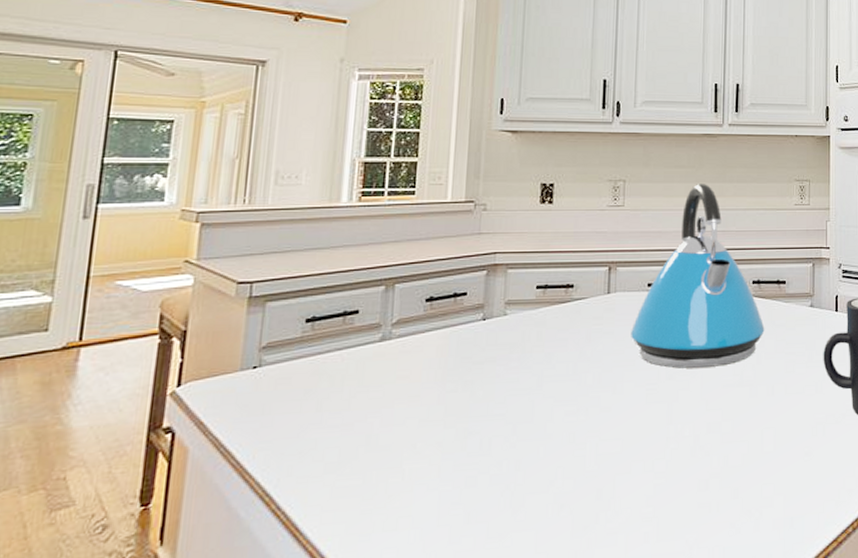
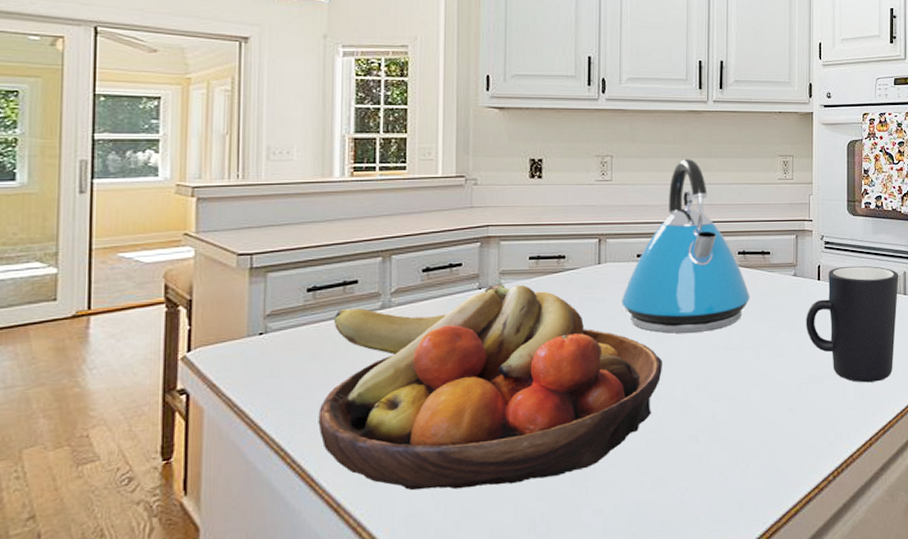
fruit bowl: none [307,314,672,541] -> present [318,284,662,490]

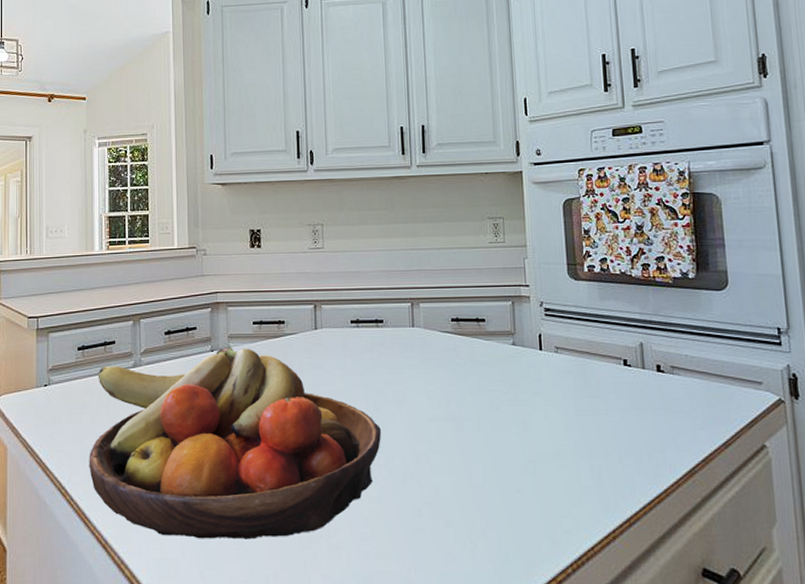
kettle: present [622,159,750,334] -> none [338,225,467,401]
mug: present [806,265,899,383] -> none [529,335,635,466]

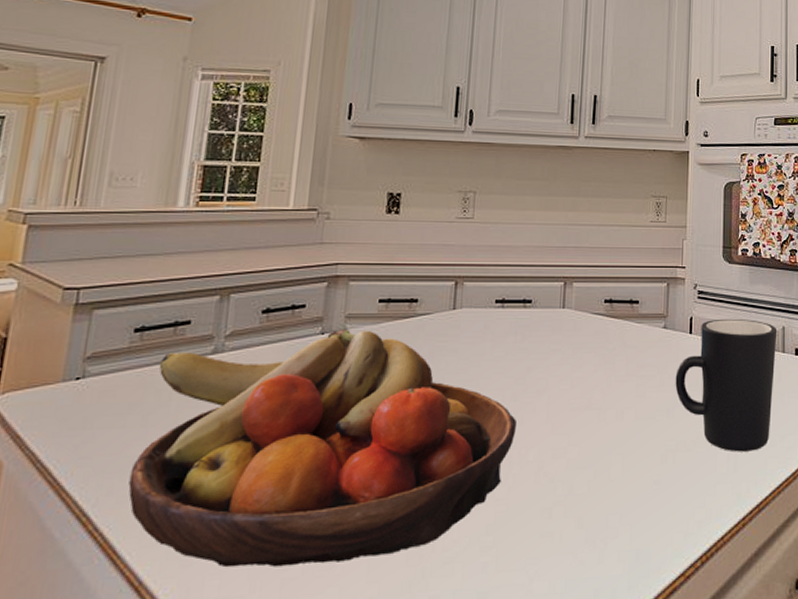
mug: none [529,335,635,466] -> present [675,318,777,452]

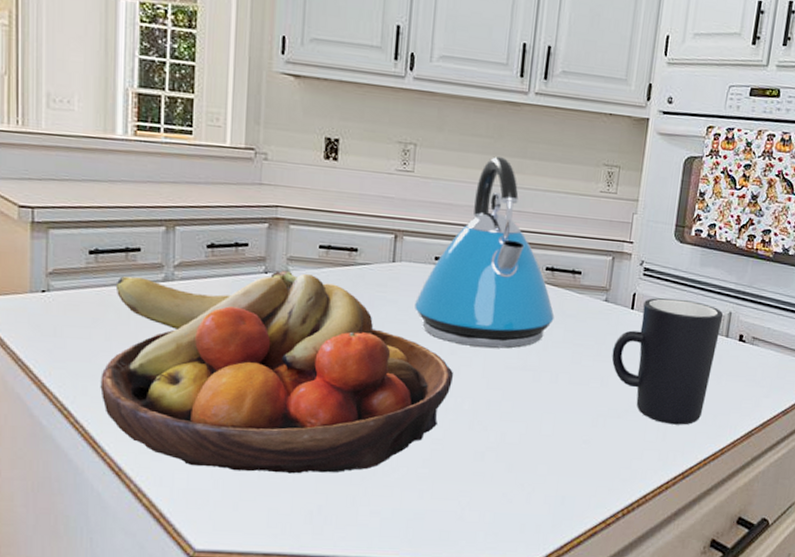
kettle: none [476,197,616,390] -> present [415,156,555,348]

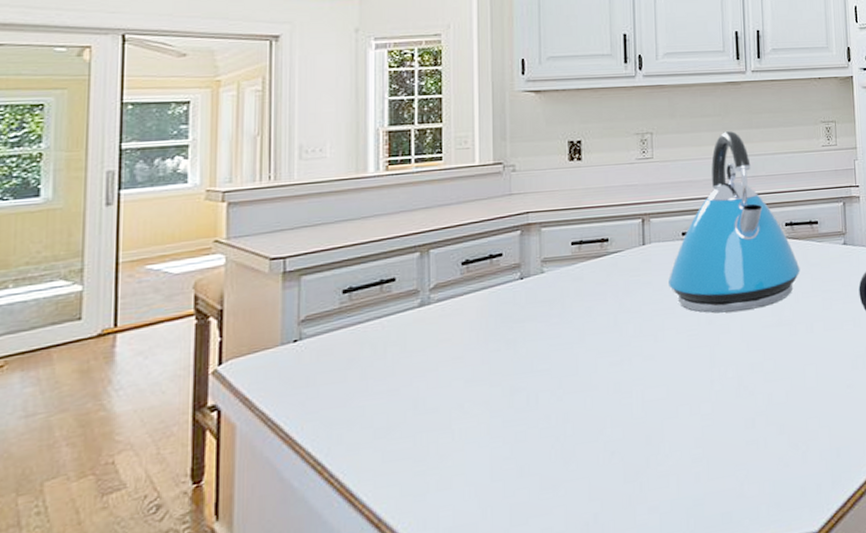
fruit bowl: present [100,270,453,474] -> none [357,272,714,499]

